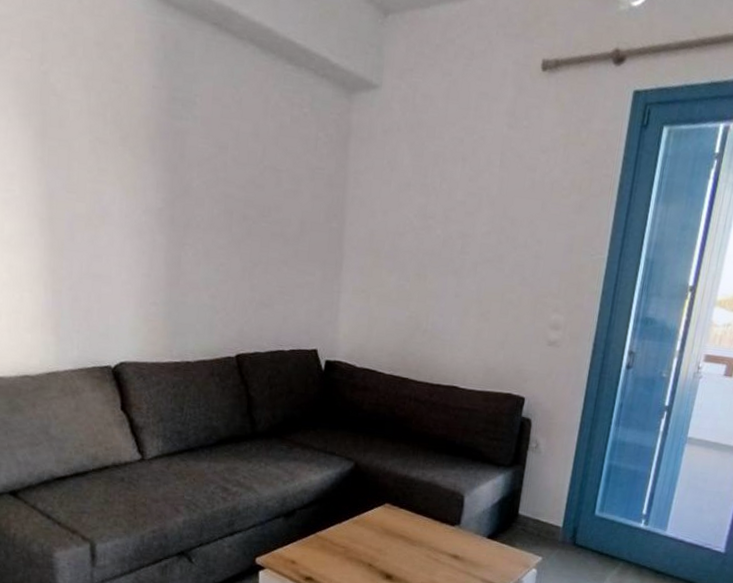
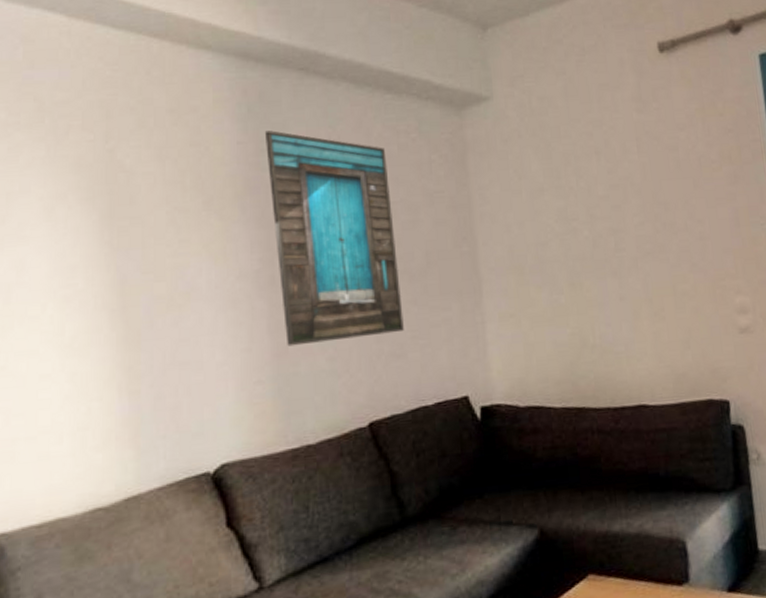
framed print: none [177,80,280,286] -> present [265,130,404,347]

